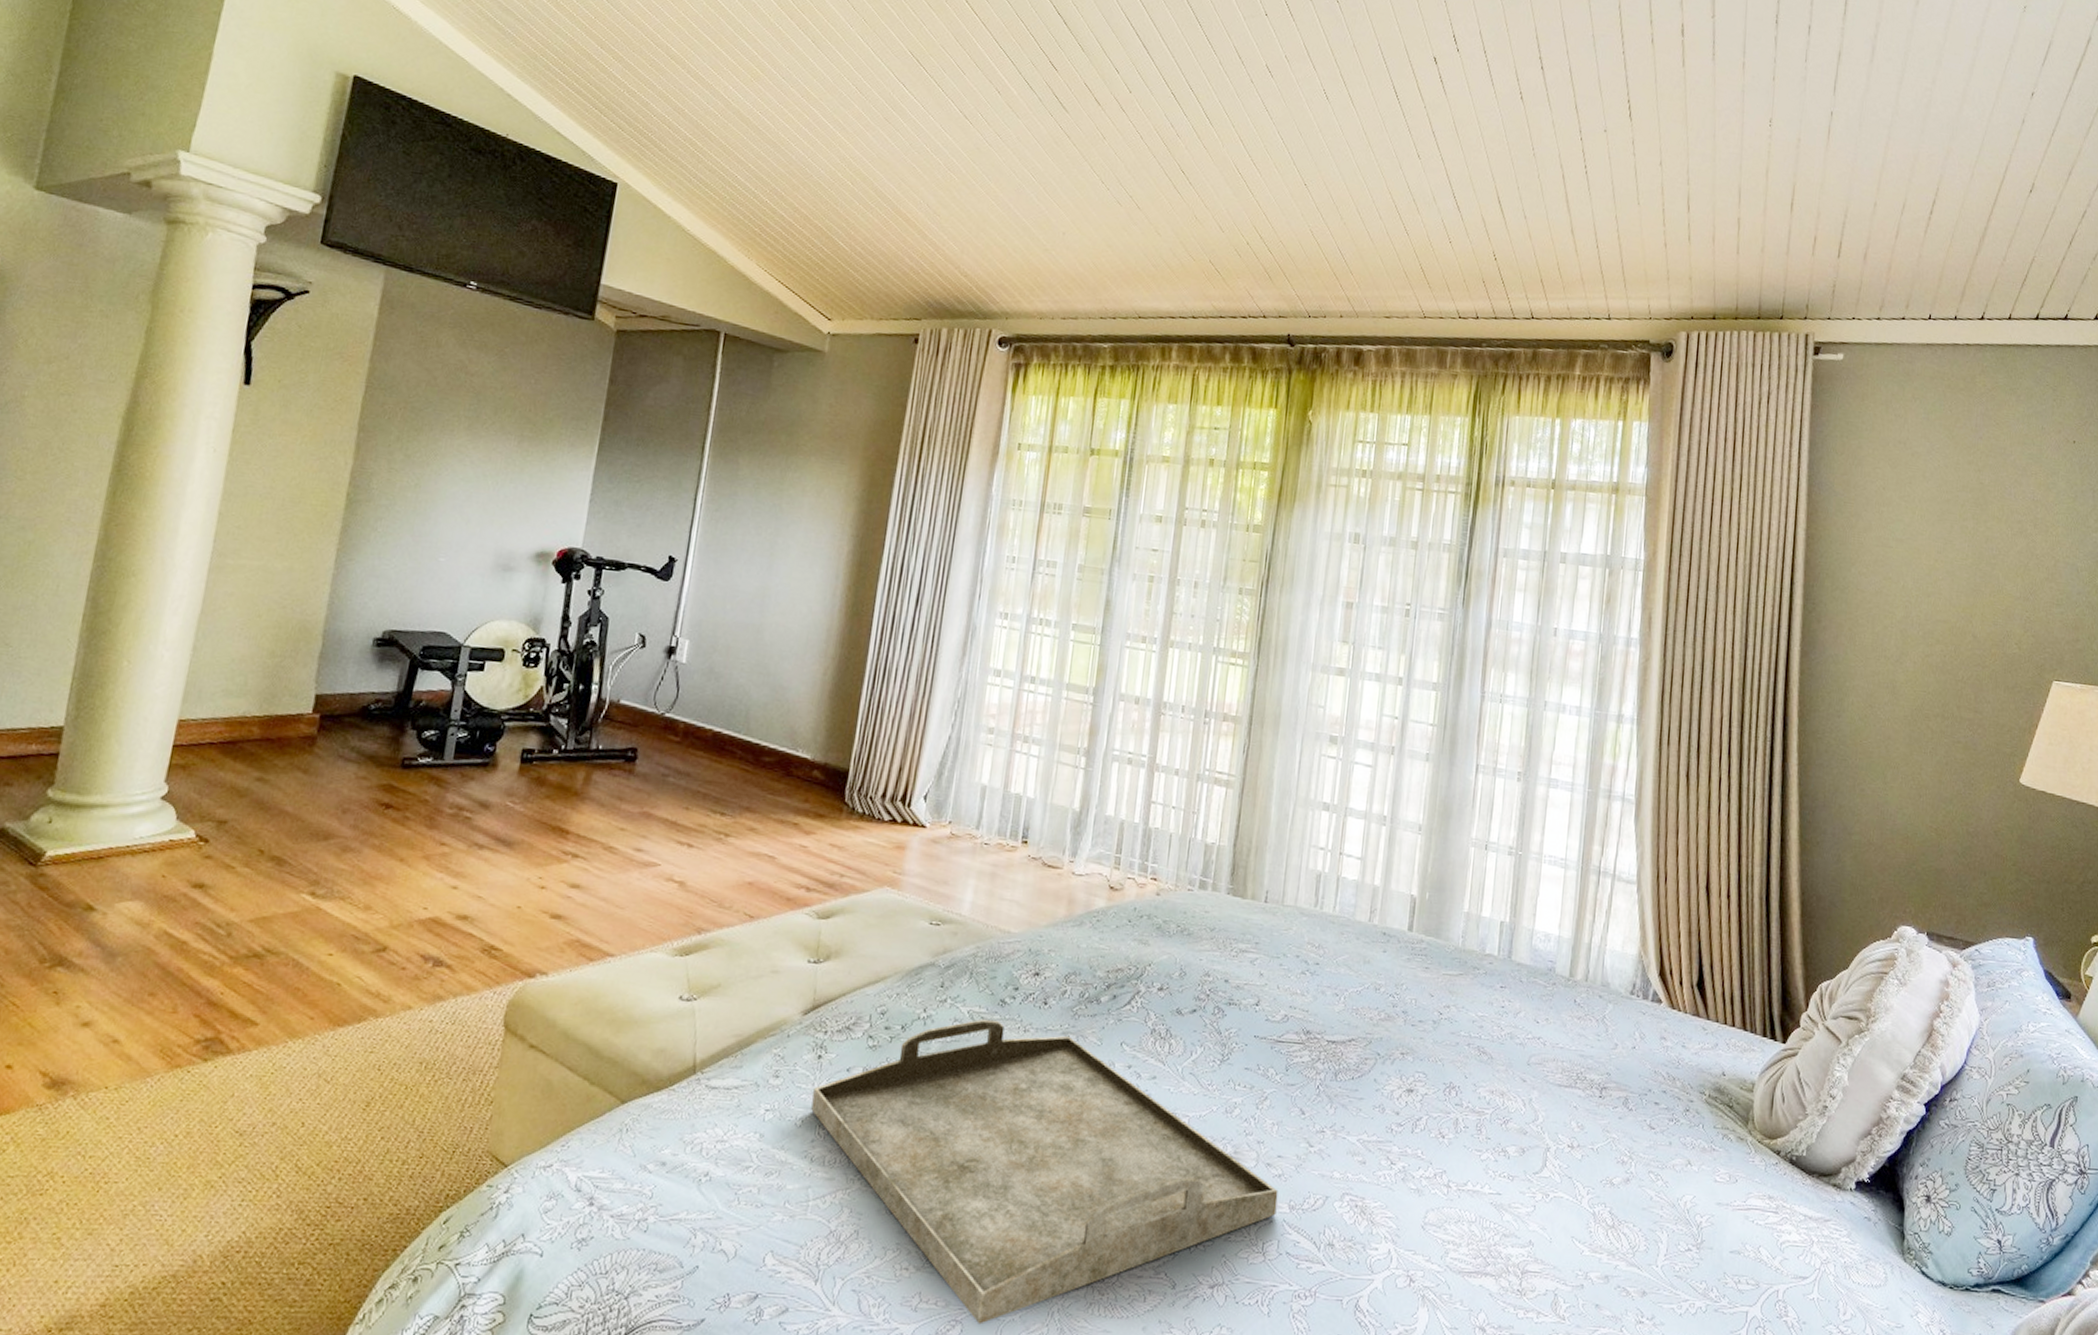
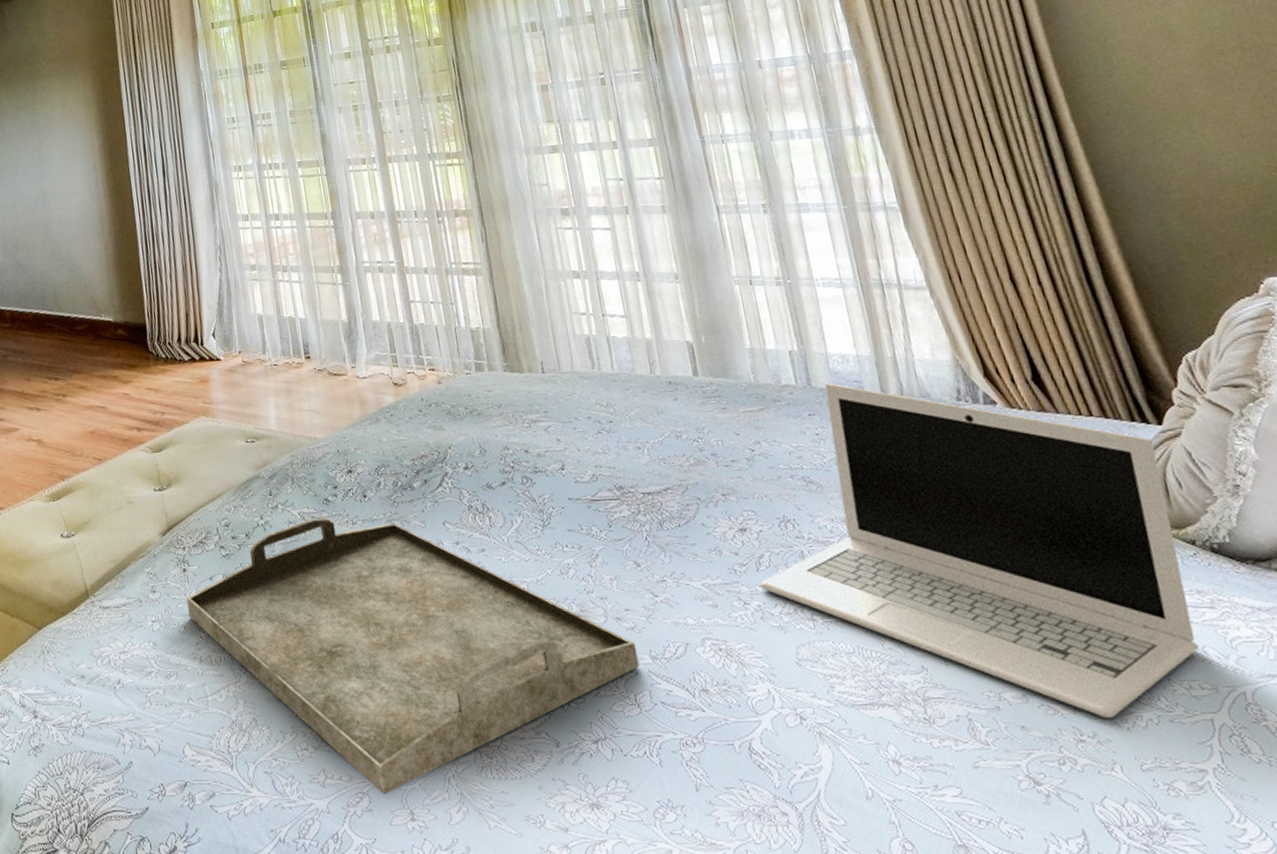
laptop: none [1410,958,1774,1305] -> present [759,382,1200,719]

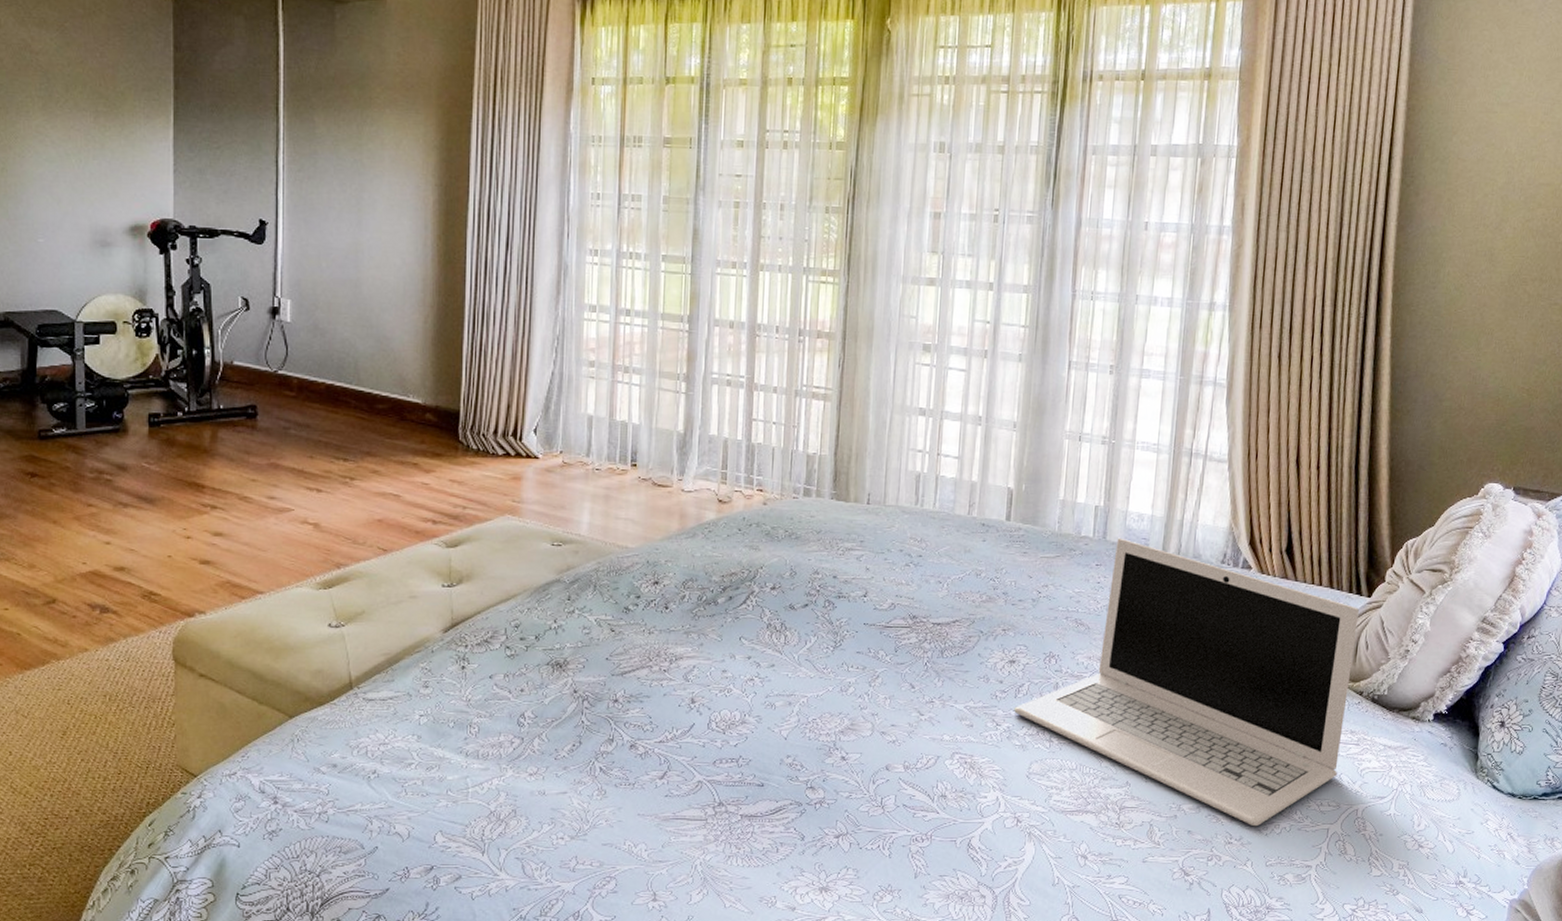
serving tray: present [187,518,640,795] -> none [461,625,893,879]

